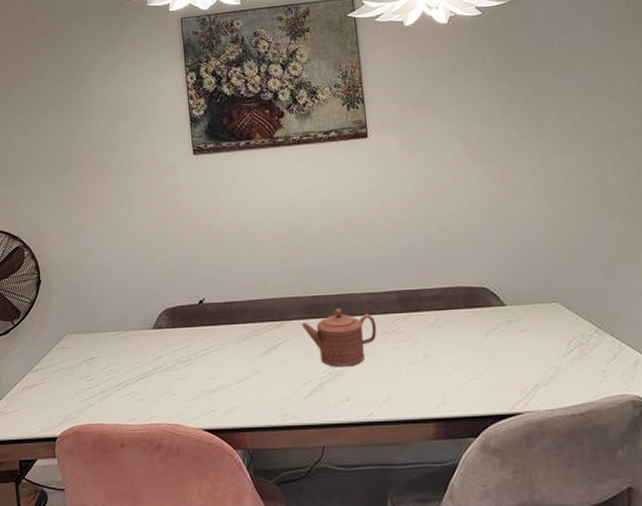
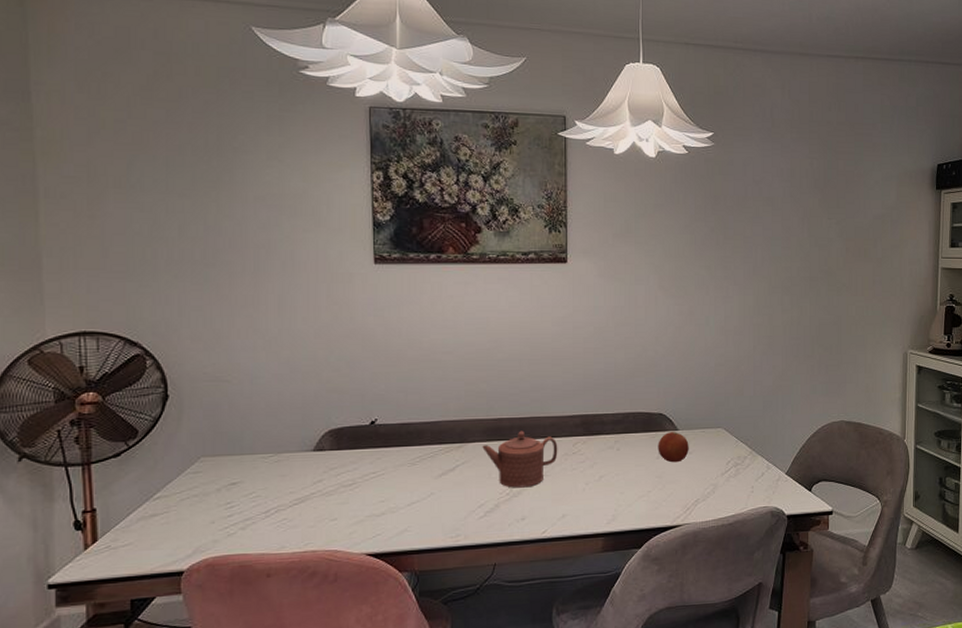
fruit: none [484,308,521,342] -> present [658,432,689,463]

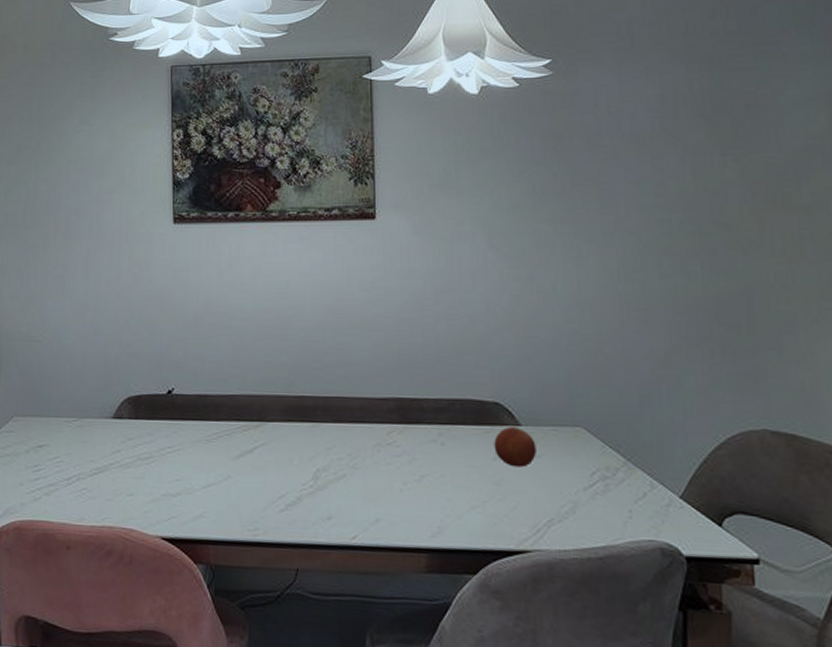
teapot: present [482,430,558,488] -> none [283,412,369,481]

